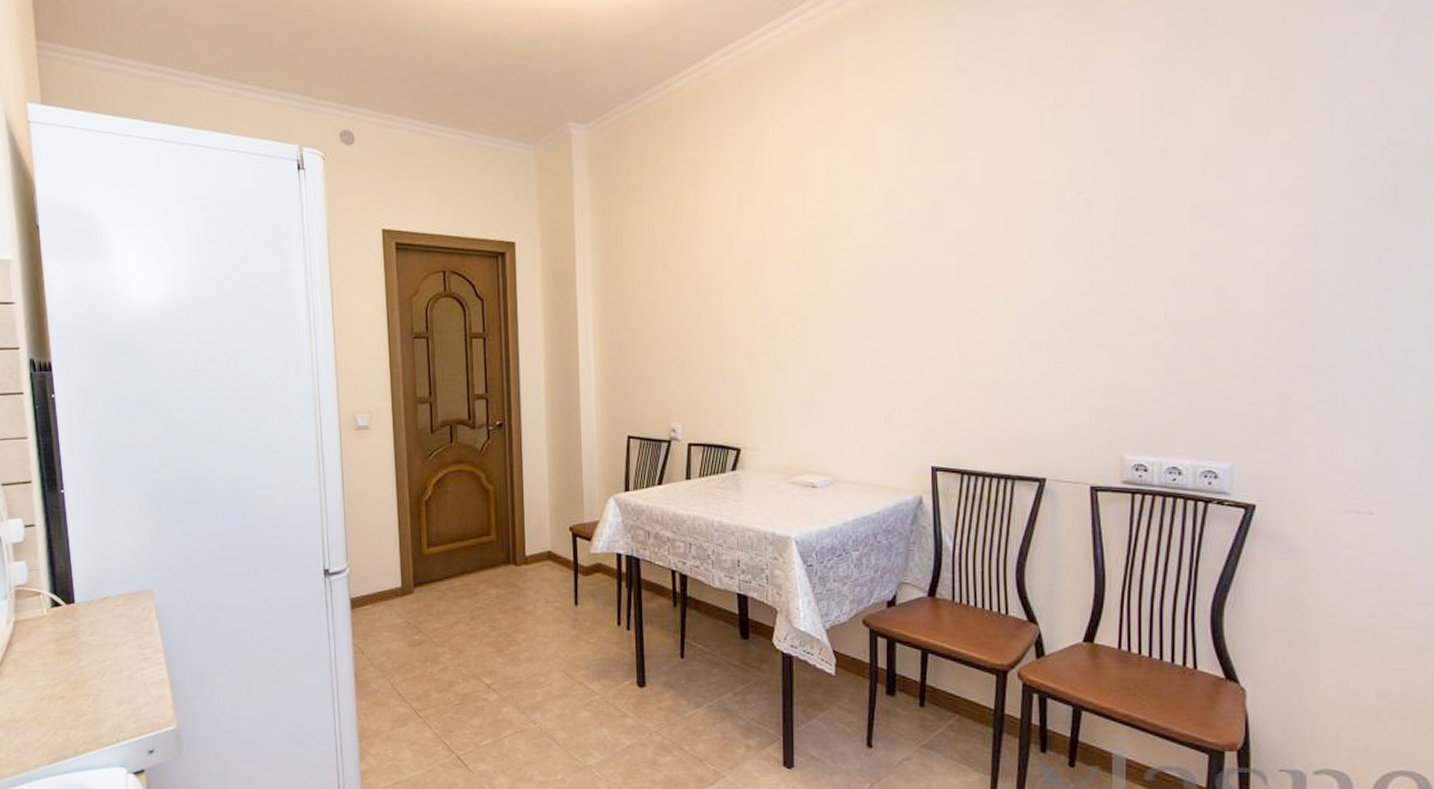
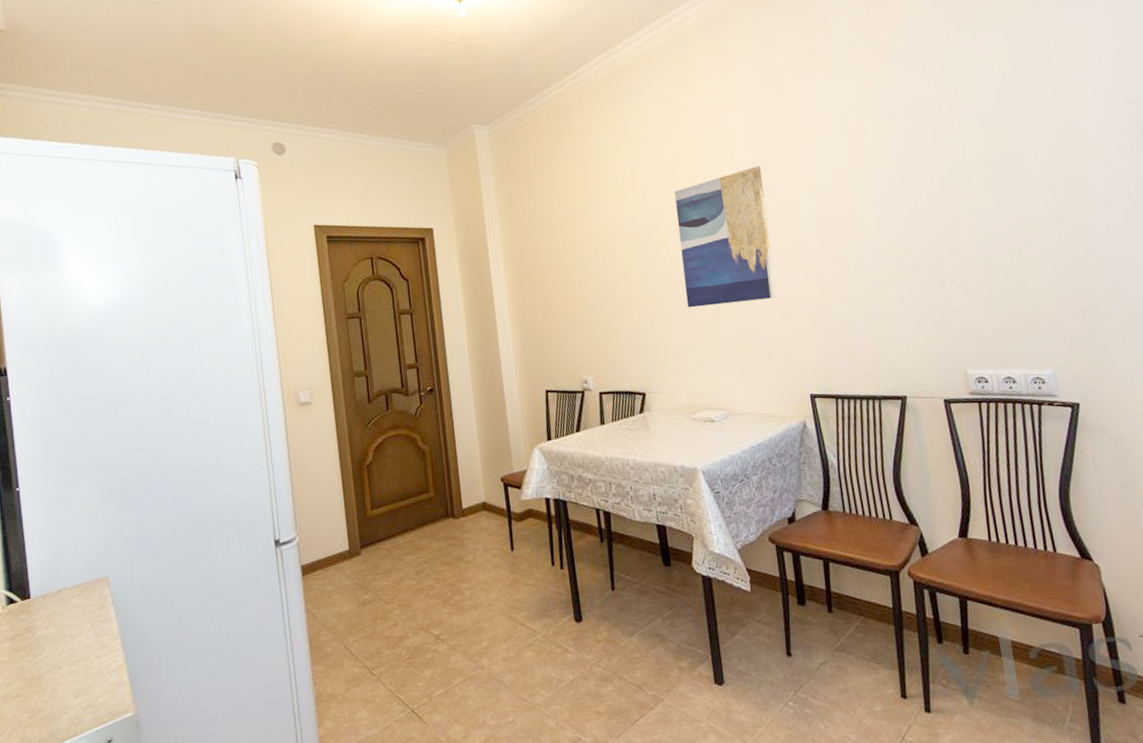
wall art: none [799,193,908,356] -> present [674,166,776,308]

